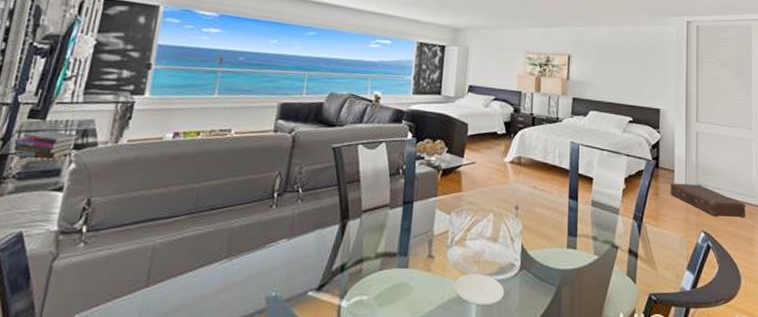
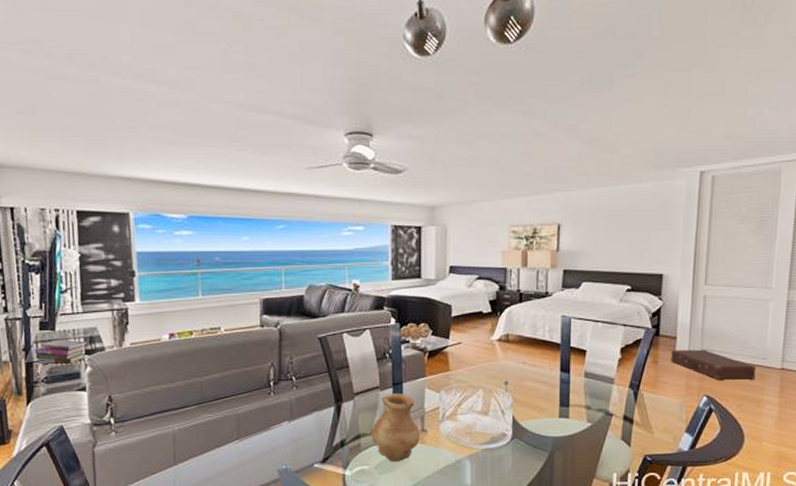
vase: none [374,212,427,291] -> present [371,392,420,461]
plate: present [453,273,505,305] -> none [448,444,498,470]

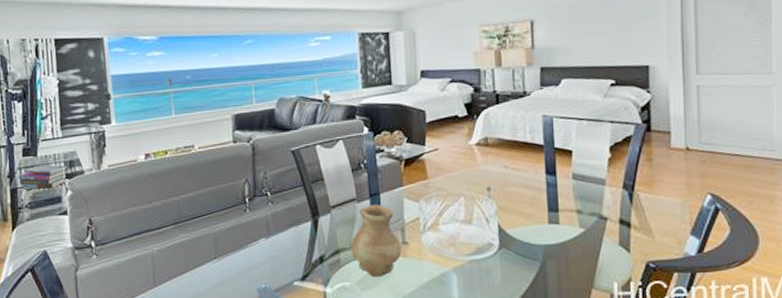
suitcase: present [671,349,757,380] -> none [666,143,765,176]

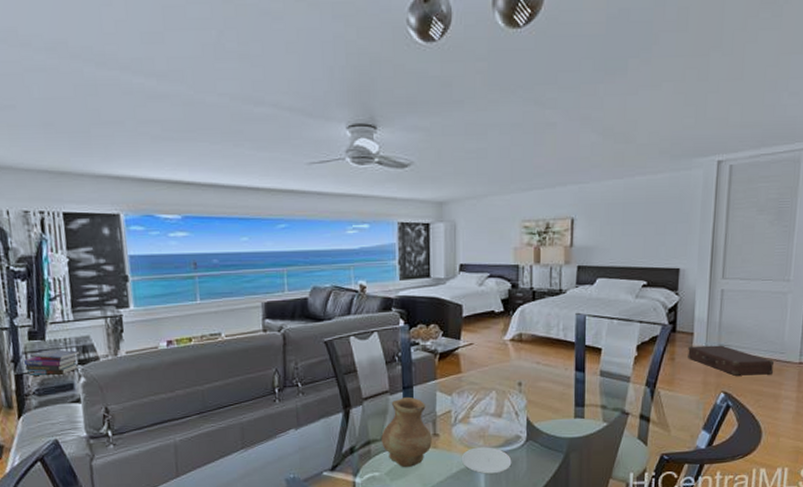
plate: none [432,255,485,284] -> present [461,447,512,474]
suitcase: none [666,143,765,176] -> present [688,345,775,376]

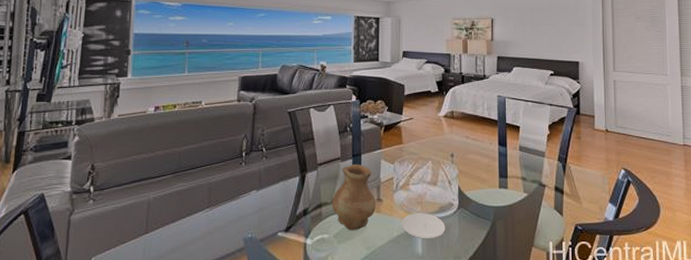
books: present [24,349,79,376] -> none [29,110,78,134]
suitcase: present [688,345,775,376] -> none [591,127,664,154]

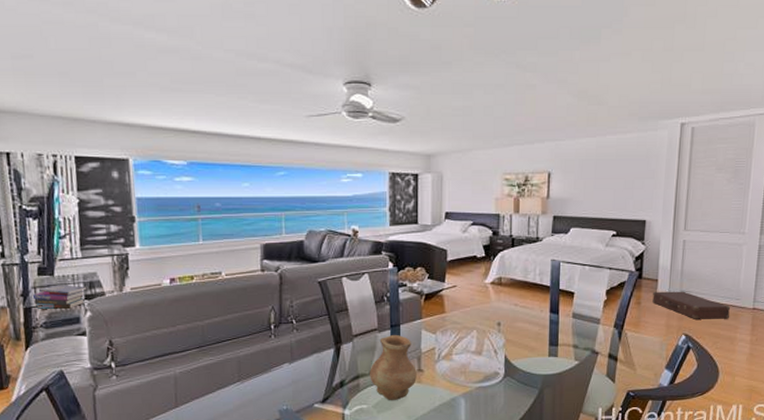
books: none [29,110,78,134] -> present [33,285,86,310]
plate: present [401,213,446,239] -> none [443,382,490,408]
suitcase: none [591,127,664,154] -> present [652,291,731,319]

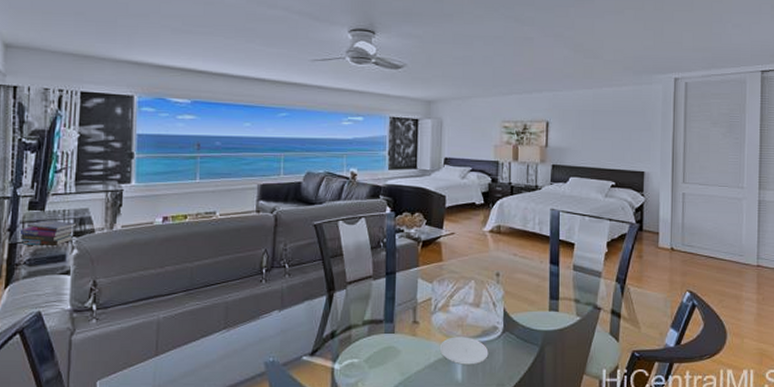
vase: present [370,334,417,400] -> none [362,282,412,354]
plate: none [443,382,490,408] -> present [439,337,489,365]
suitcase: present [652,291,731,319] -> none [654,245,735,276]

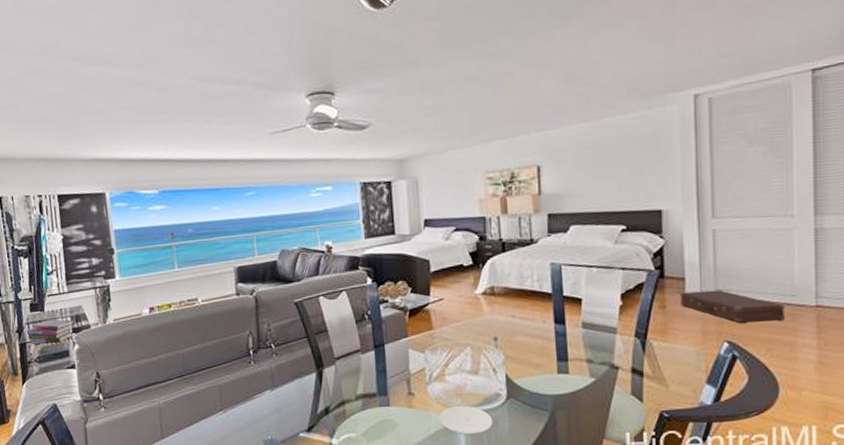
suitcase: none [654,245,735,276] -> present [680,290,786,323]

